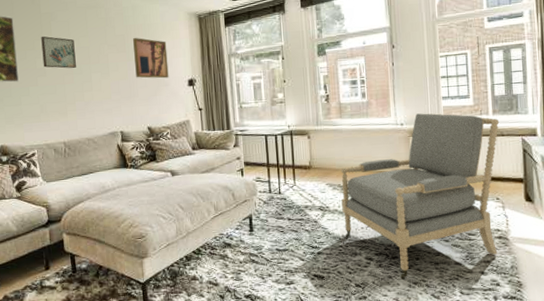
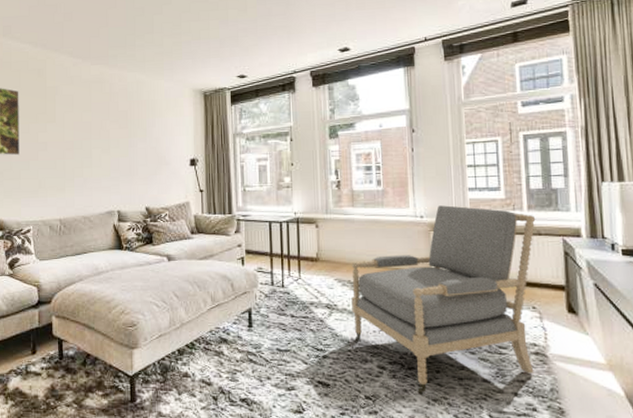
wall art: present [41,36,76,69] -> none [45,109,77,143]
wall art: present [133,38,169,79] -> none [136,114,171,157]

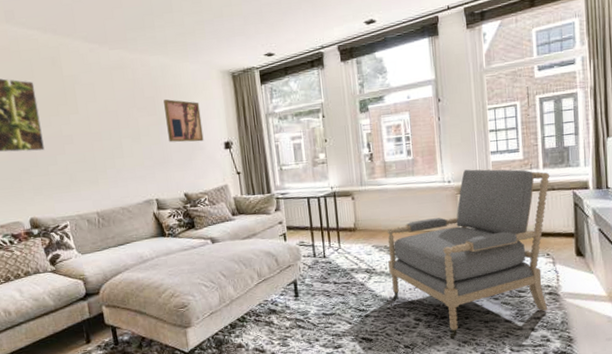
wall art: none [136,114,171,157] -> present [164,99,204,143]

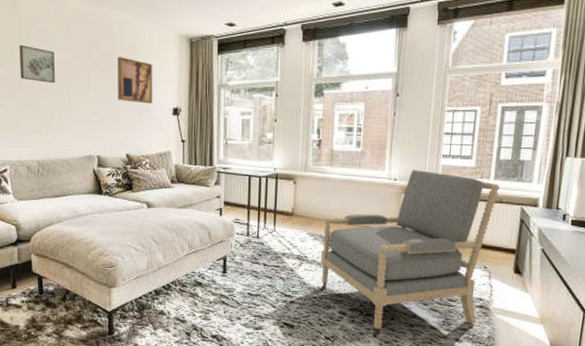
wall art: none [65,100,105,135] -> present [19,44,55,83]

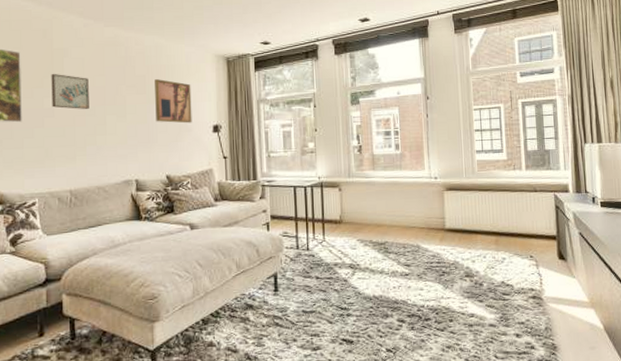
armchair: present [320,170,500,338] -> none [372,167,533,343]

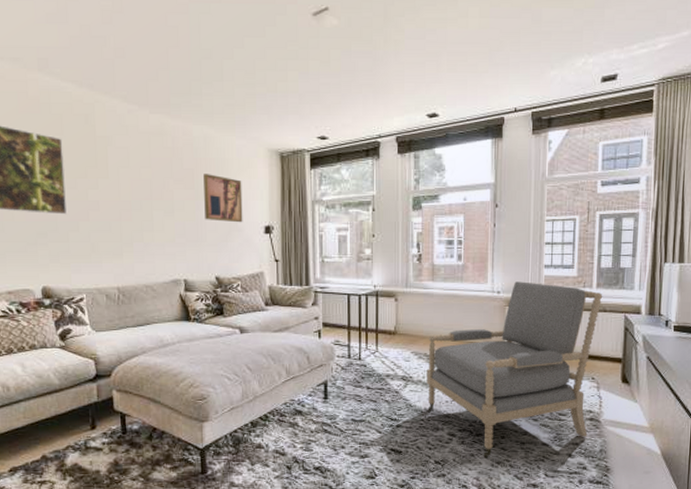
wall art: present [51,73,89,109] -> none [95,163,135,203]
armchair: none [372,167,533,343] -> present [426,281,603,459]

